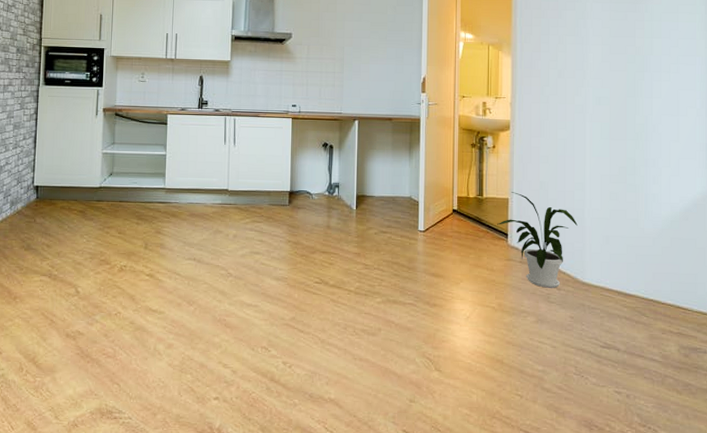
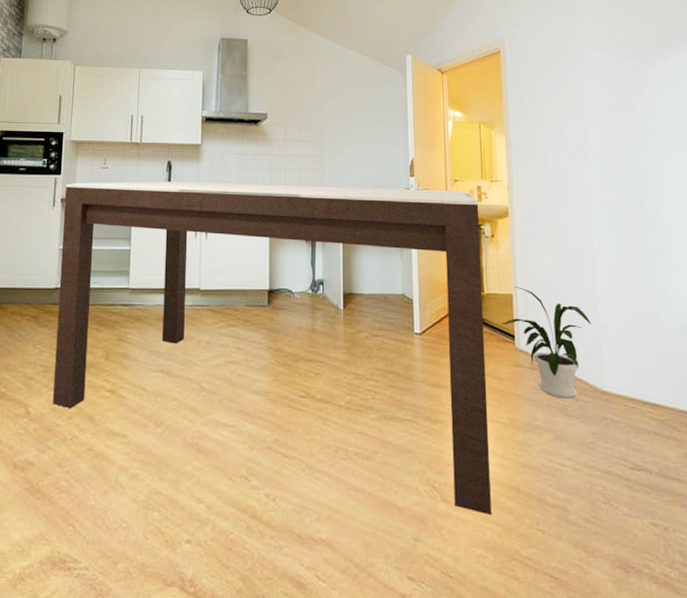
dining table: none [99,94,483,383] -> present [53,181,492,516]

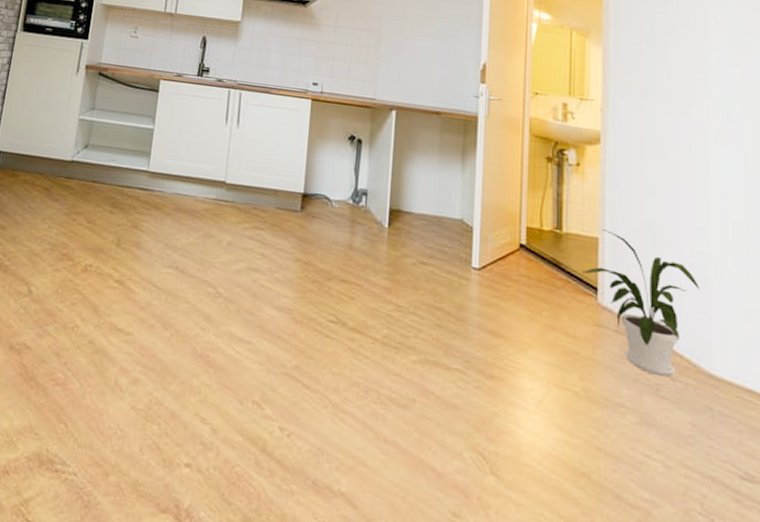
dining table: present [53,181,492,516] -> none [57,49,563,503]

